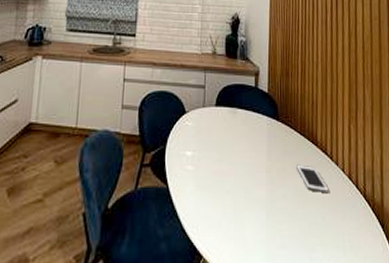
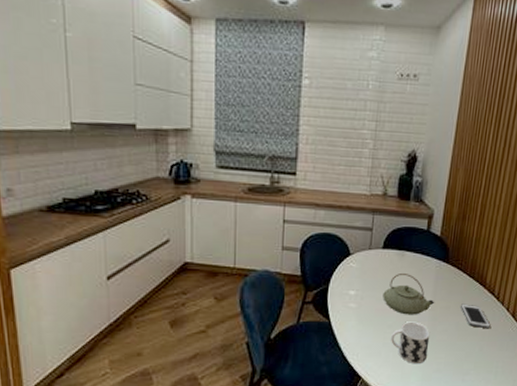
teapot: none [219,132,271,178] -> present [383,274,435,315]
cup: none [231,186,270,239] -> present [391,321,430,365]

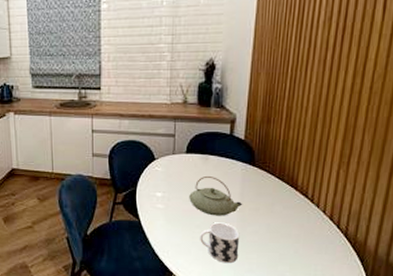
cell phone: present [461,304,491,329] -> none [271,206,306,231]

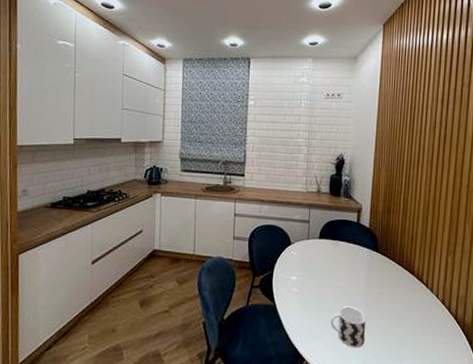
teapot: present [189,177,243,216] -> none [321,261,369,300]

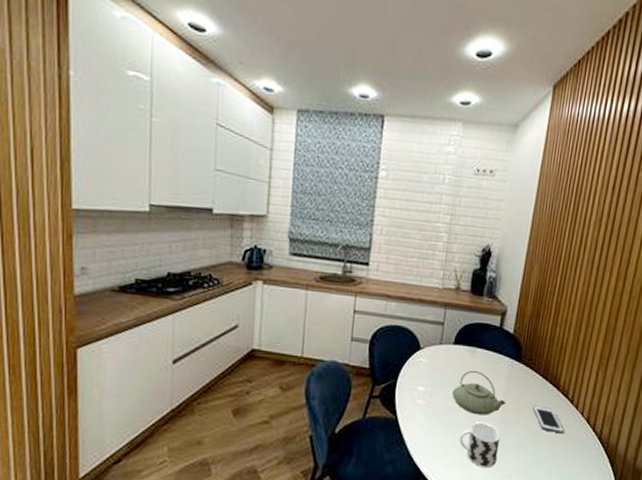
teapot: none [321,261,369,300] -> present [452,371,506,415]
cell phone: none [393,290,422,315] -> present [533,405,564,434]

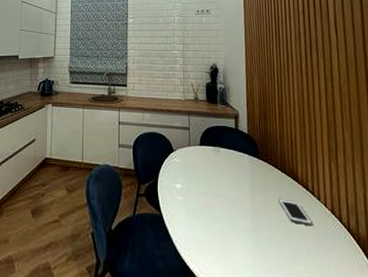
teapot: present [452,371,506,415] -> none [205,168,254,209]
cup: present [459,422,501,468] -> none [218,216,256,263]

